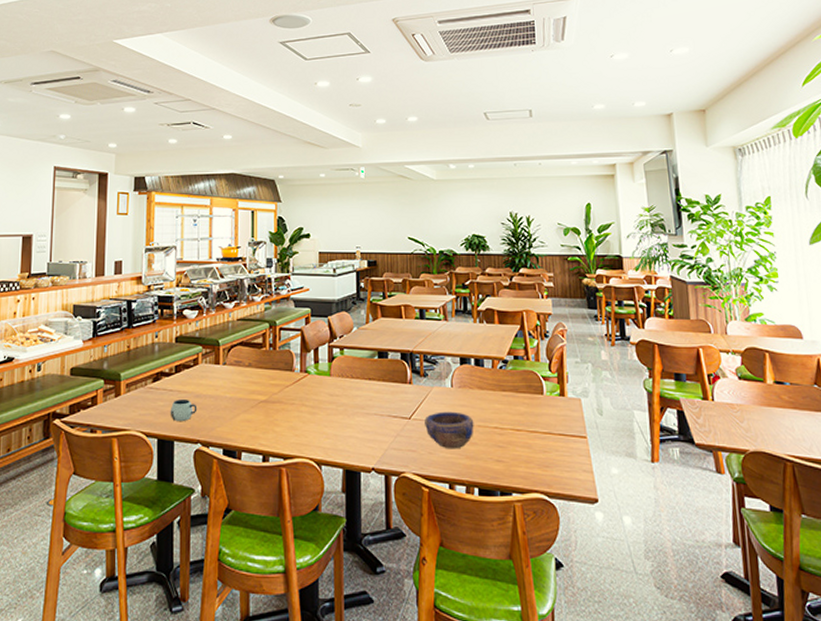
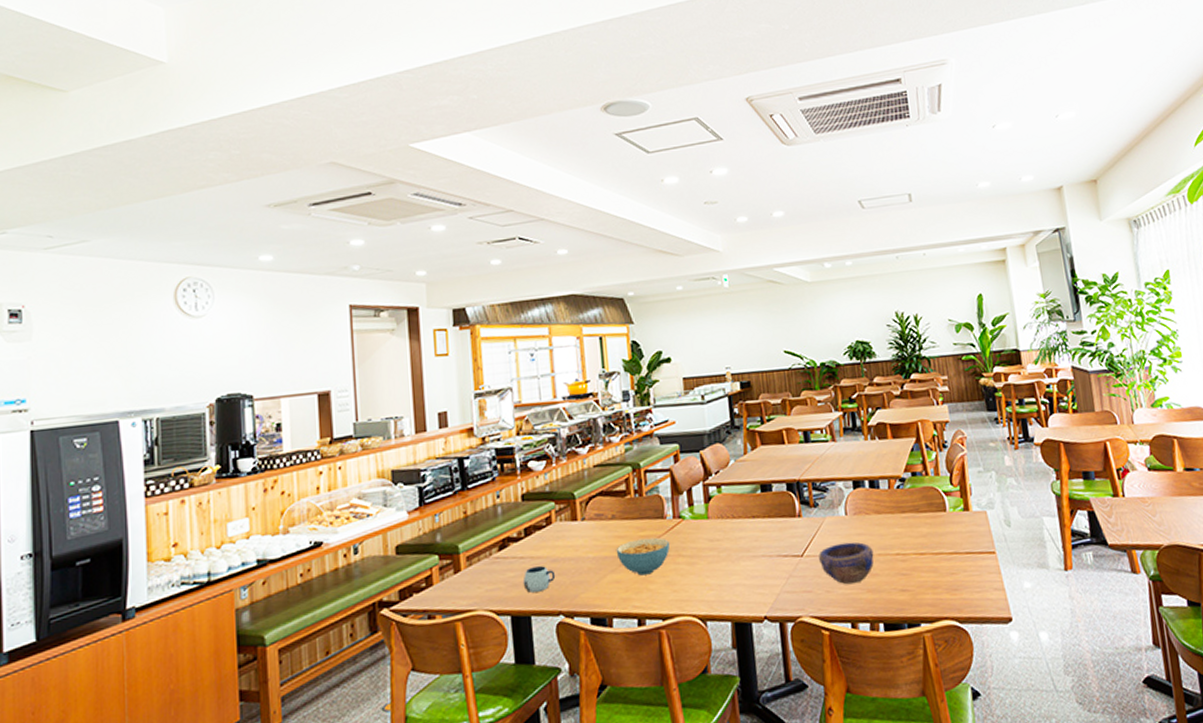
cereal bowl: none [249,386,296,418] -> present [616,537,670,576]

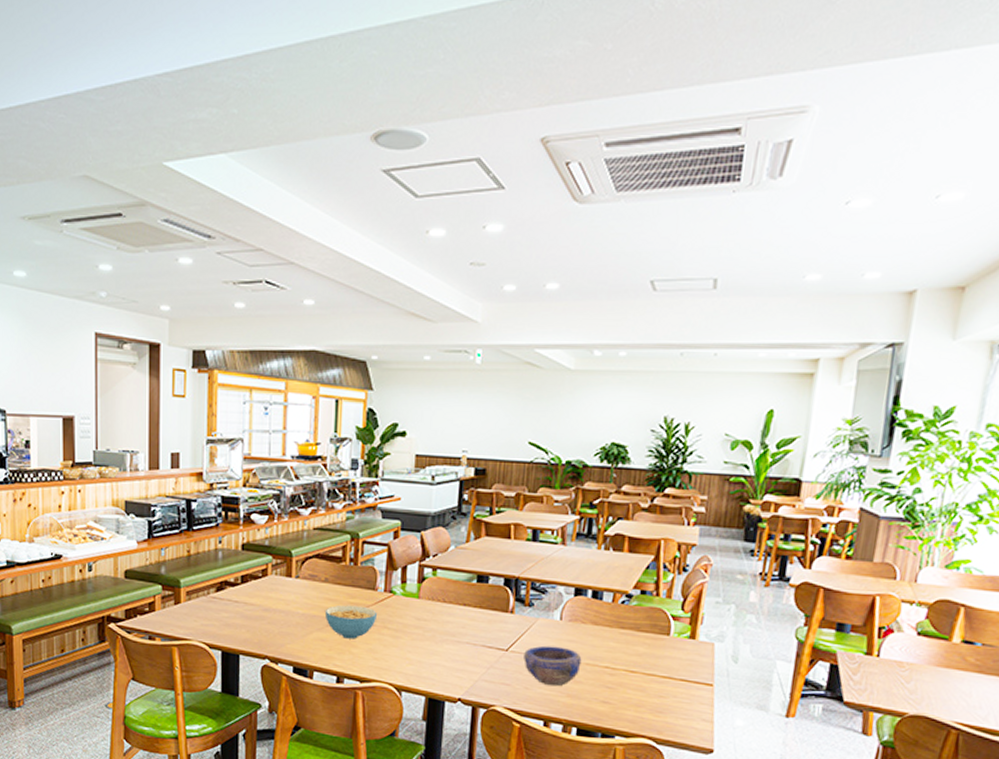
mug: present [522,566,556,593] -> none [235,612,266,635]

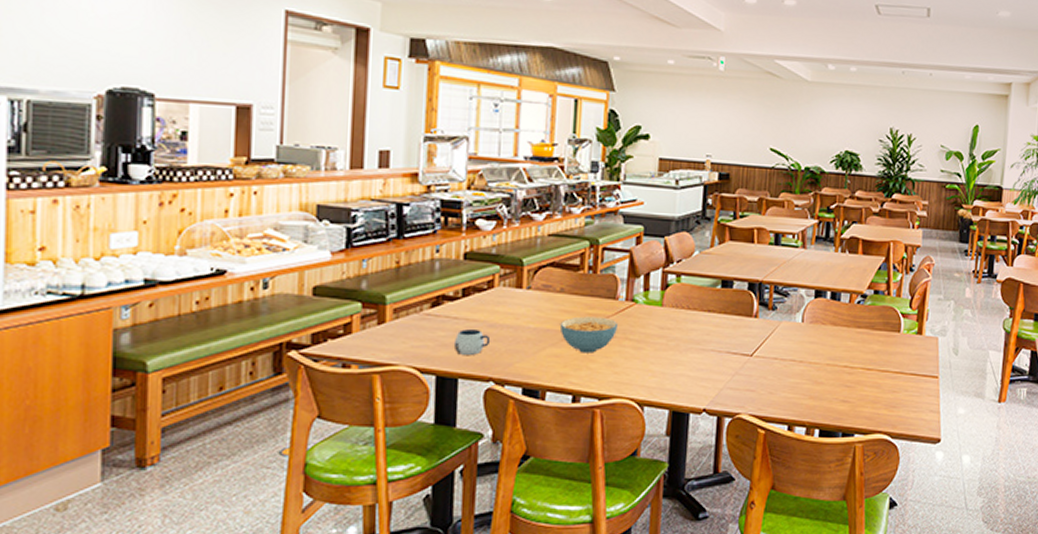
mug: none [235,612,266,635] -> present [453,329,491,355]
bowl: present [524,645,582,687] -> none [768,348,823,389]

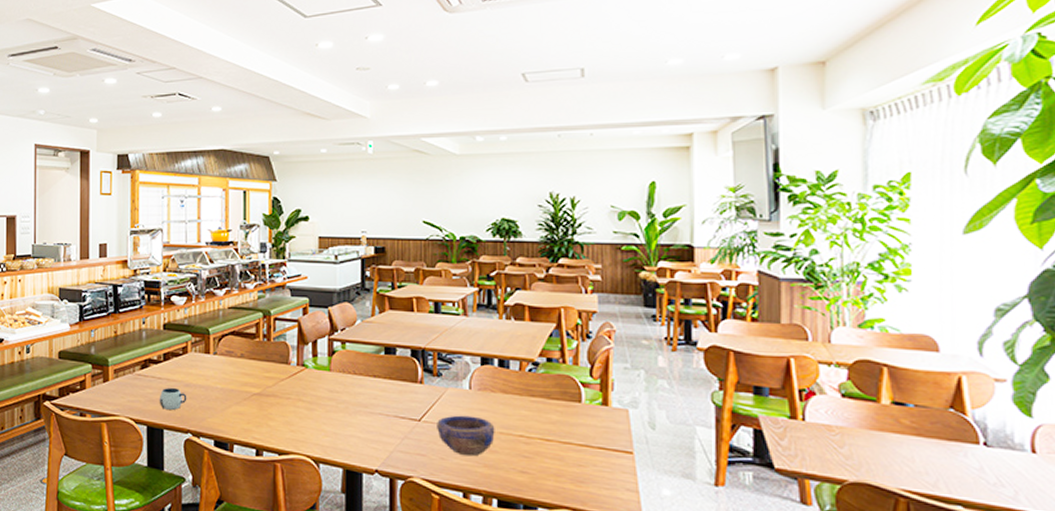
cereal bowl: present [559,316,619,353] -> none [242,379,292,412]
bowl: none [768,348,823,389] -> present [437,415,495,457]

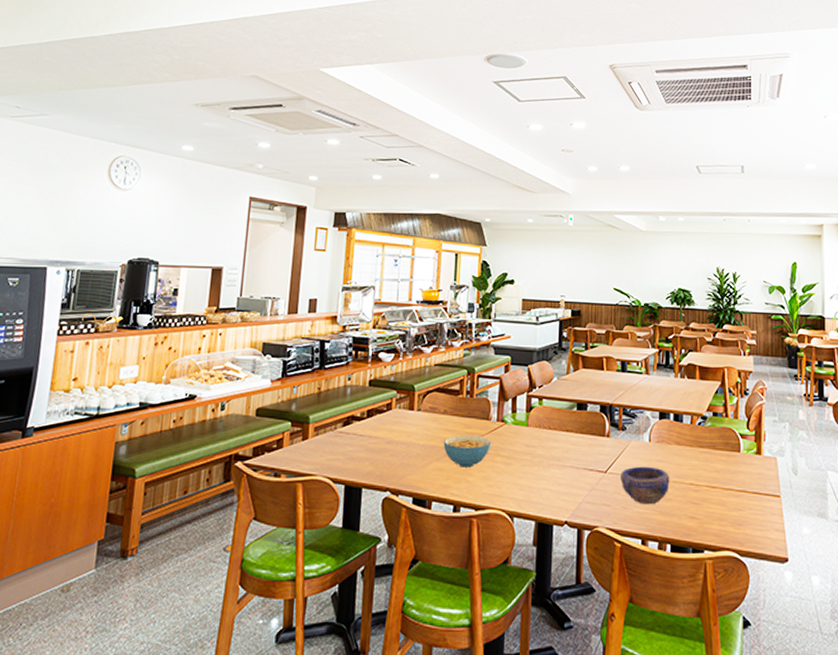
mug: present [159,388,187,410] -> none [359,445,388,468]
cereal bowl: none [242,379,292,412] -> present [443,435,491,468]

